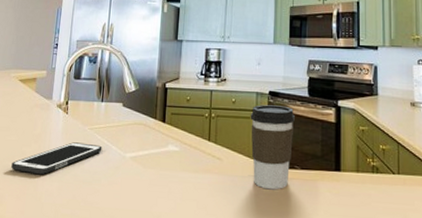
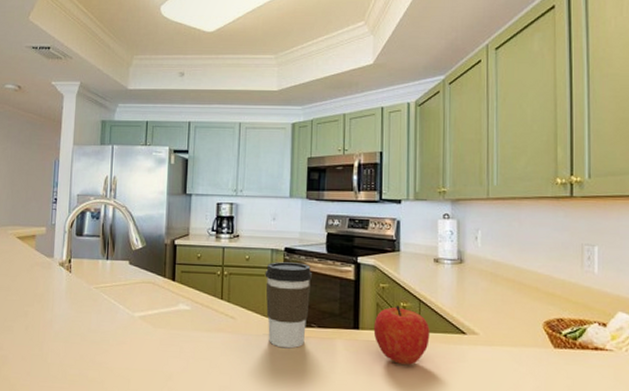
cell phone: present [11,142,102,174] -> none [14,302,109,334]
fruit: none [354,148,409,207] -> present [373,305,430,365]

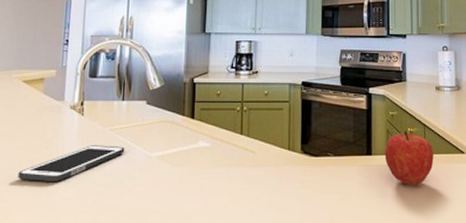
cell phone: none [14,302,109,334] -> present [18,145,125,181]
coffee cup: present [265,262,312,349] -> none [283,95,328,178]

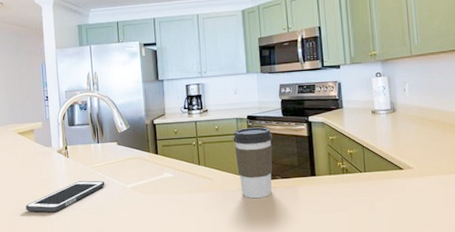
coffee cup: none [283,95,328,178] -> present [233,127,273,199]
fruit: present [384,131,434,185] -> none [327,152,374,200]

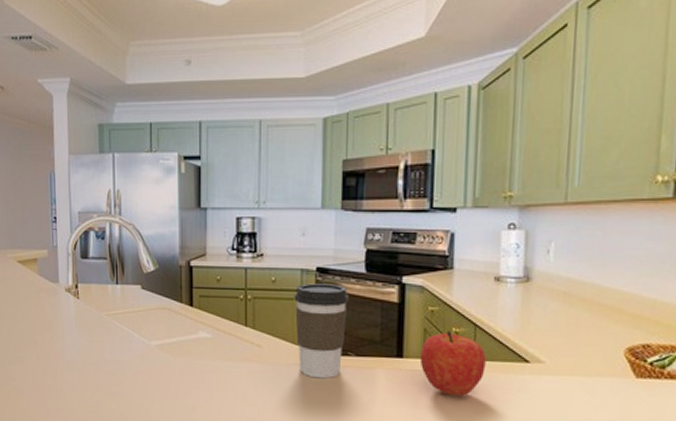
cell phone: present [26,180,105,212] -> none [24,330,123,365]
fruit: none [327,152,374,200] -> present [419,331,486,396]

